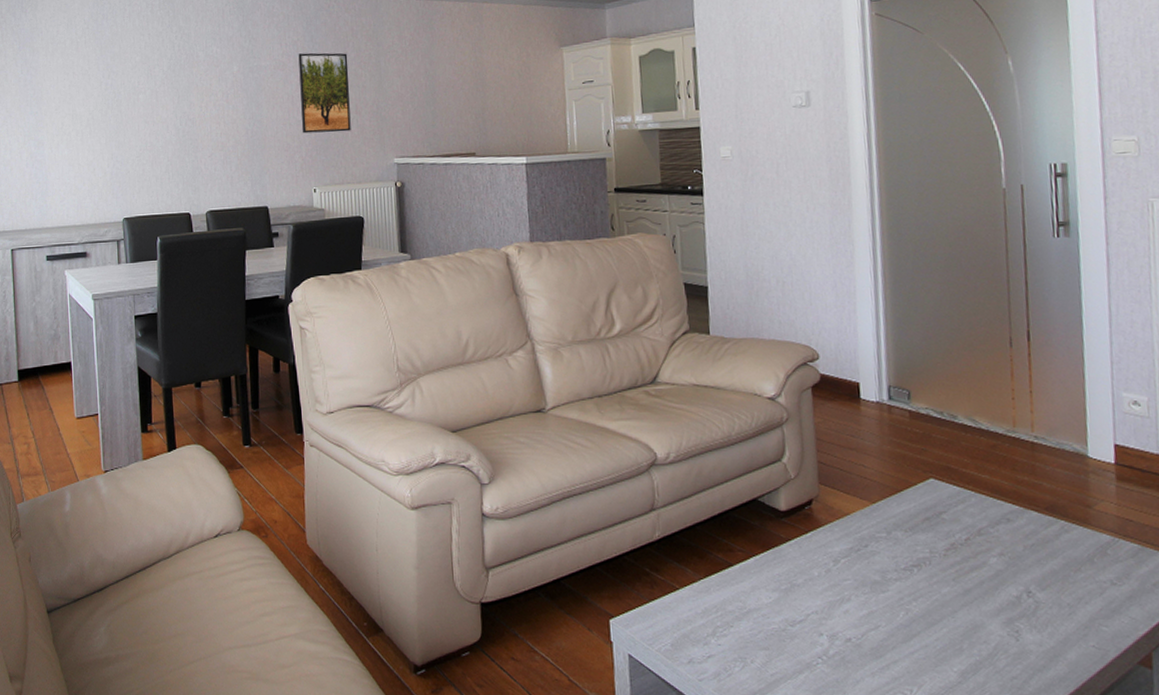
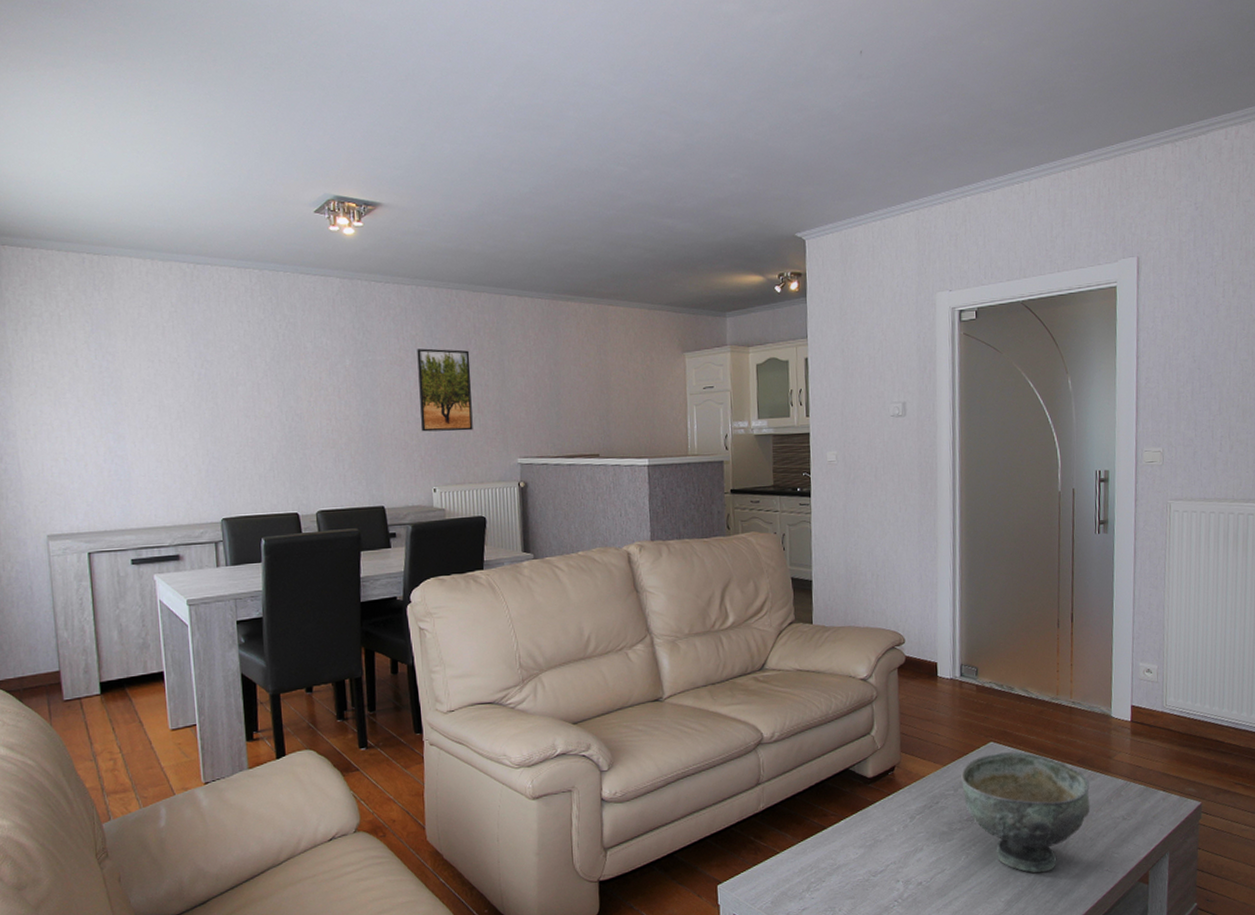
decorative bowl: none [894,492,1066,642] -> present [961,752,1091,873]

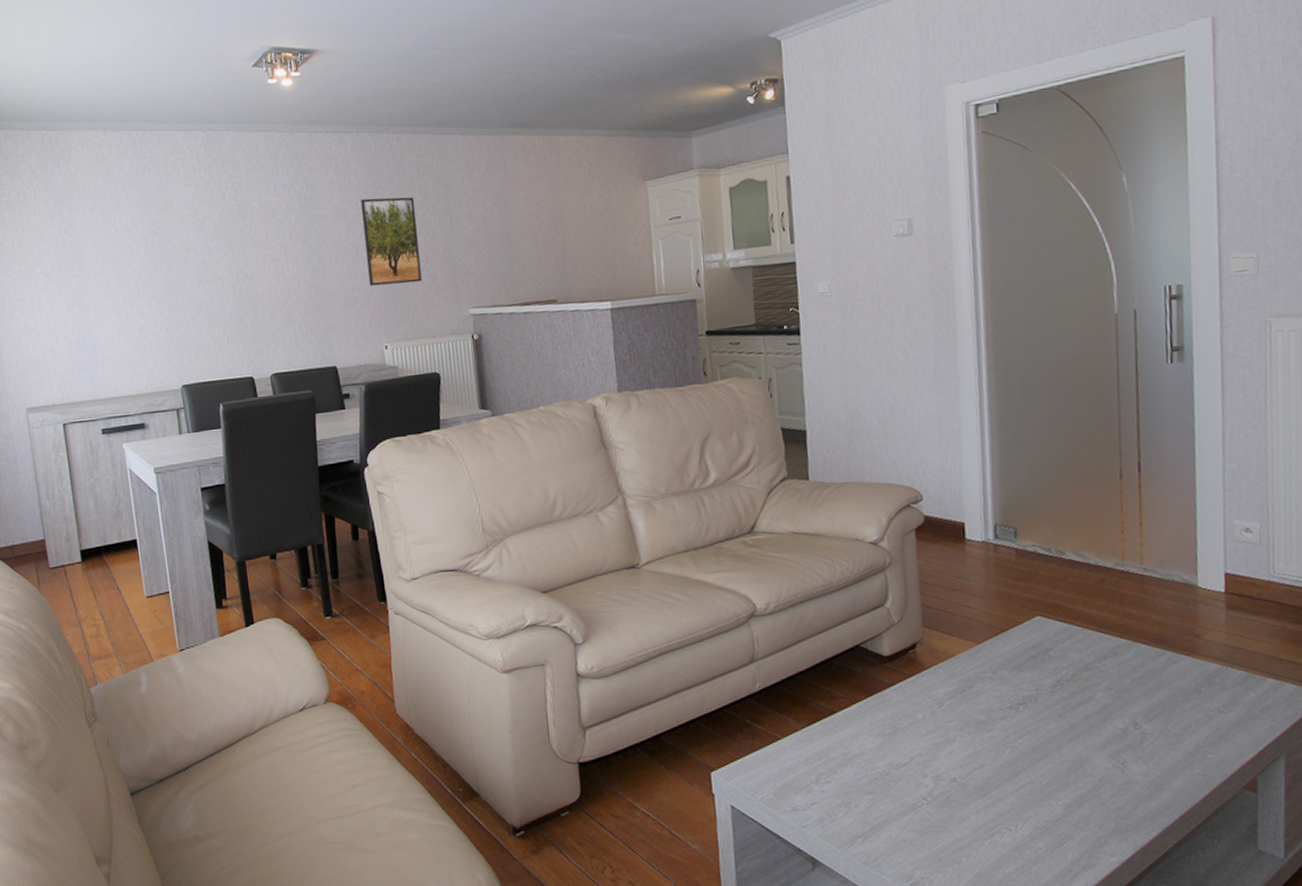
decorative bowl: present [961,752,1091,873] -> none [1000,628,1174,774]

